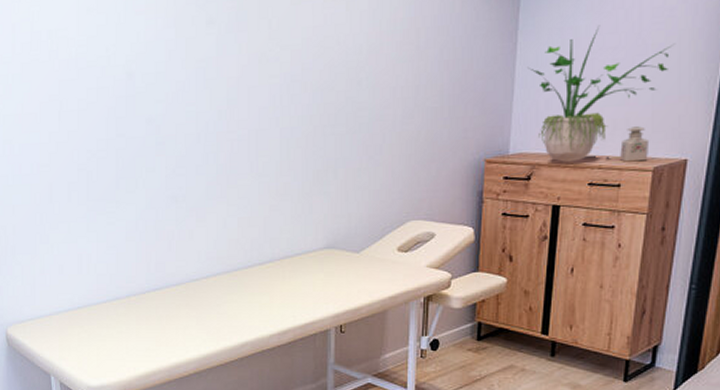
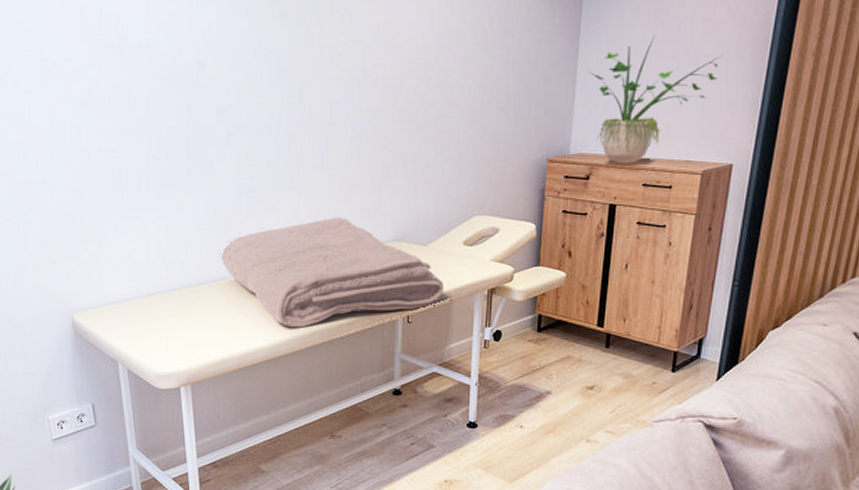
towel: none [149,225,377,339] -> present [219,217,443,328]
decorative bottle: present [620,125,650,162] -> none [672,130,699,165]

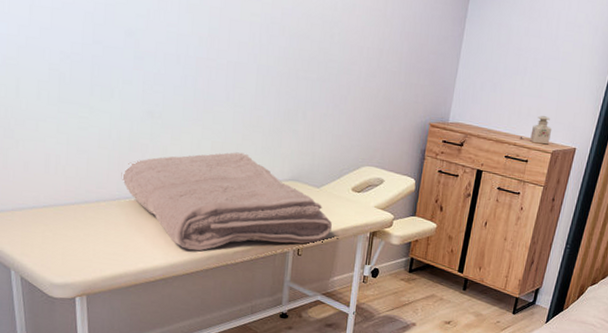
potted plant: present [588,34,722,163] -> none [470,28,577,137]
decorative bottle: none [672,130,699,165] -> present [530,115,552,145]

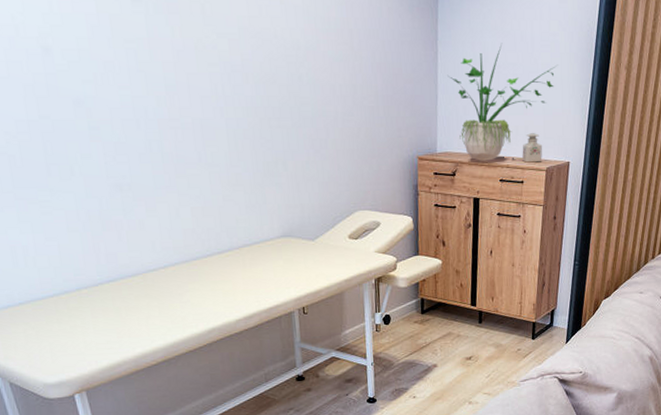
towel: present [121,152,332,251] -> none [98,215,334,326]
potted plant: none [470,28,577,137] -> present [447,43,557,161]

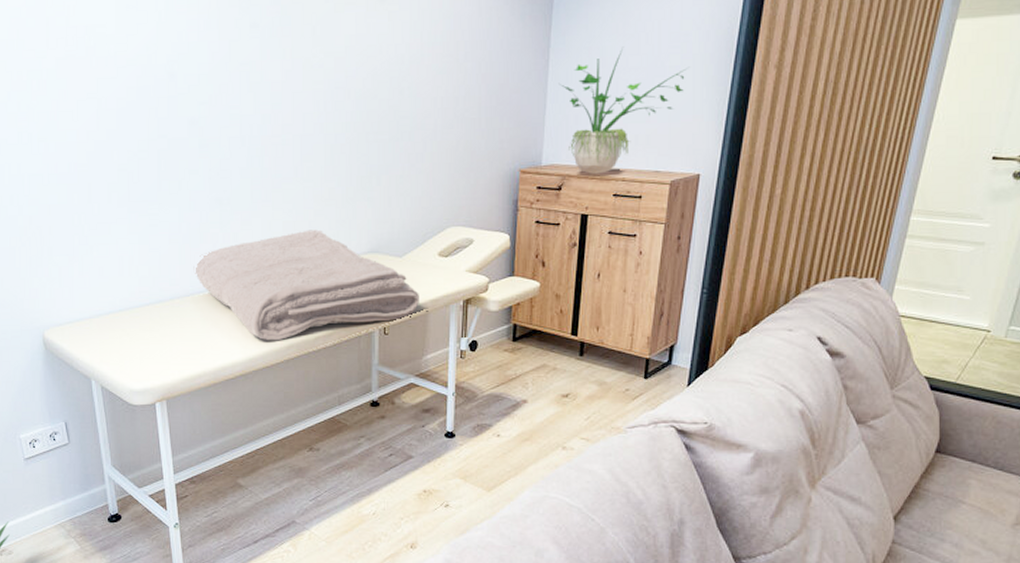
towel: none [98,215,334,326] -> present [193,229,419,341]
decorative bottle: present [522,132,543,163] -> none [641,141,668,175]

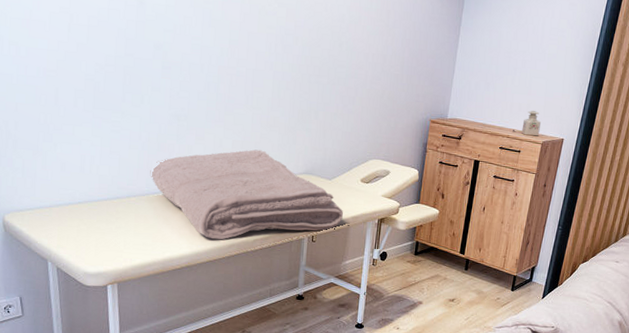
potted plant: present [558,46,688,174] -> none [465,33,562,130]
decorative bottle: none [641,141,668,175] -> present [522,110,542,136]

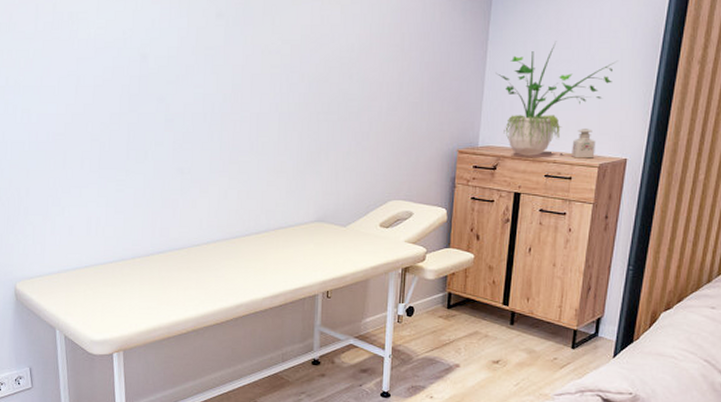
towel: present [150,149,343,240] -> none [154,199,361,300]
potted plant: none [465,33,562,130] -> present [495,41,616,156]

